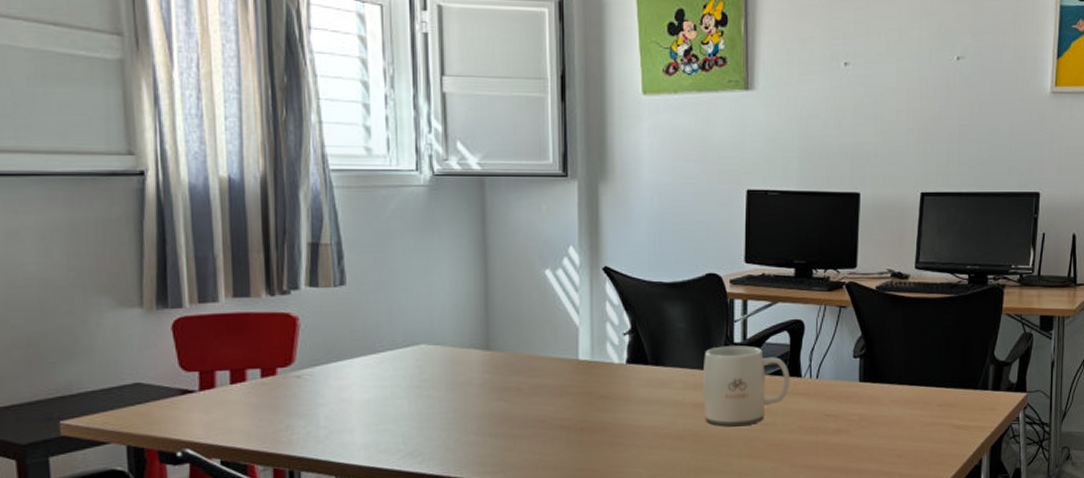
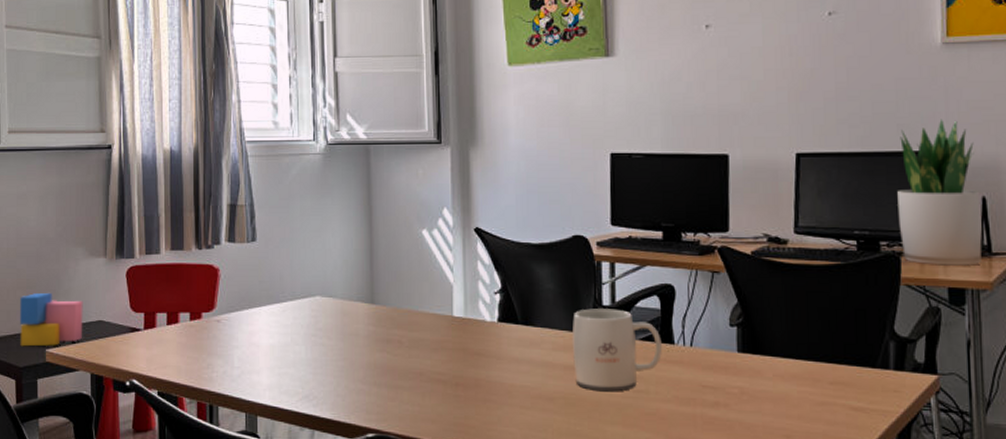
toy blocks: none [17,353,113,420] -> present [20,293,83,347]
planter: none [1004,163,1072,296] -> present [897,119,982,266]

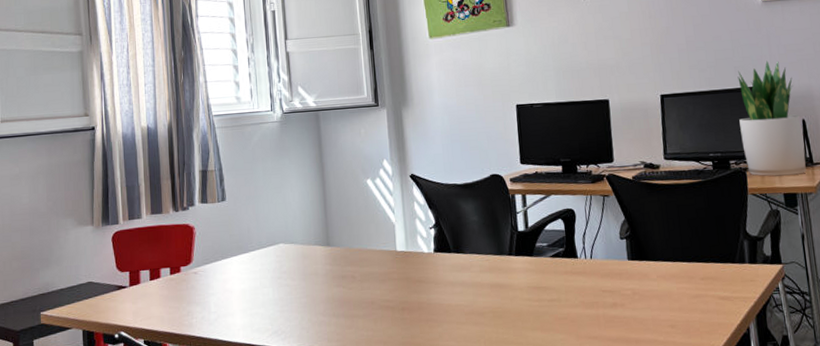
toy blocks: present [20,293,83,347] -> none [16,262,74,312]
mug: present [571,308,662,392] -> none [495,233,569,304]

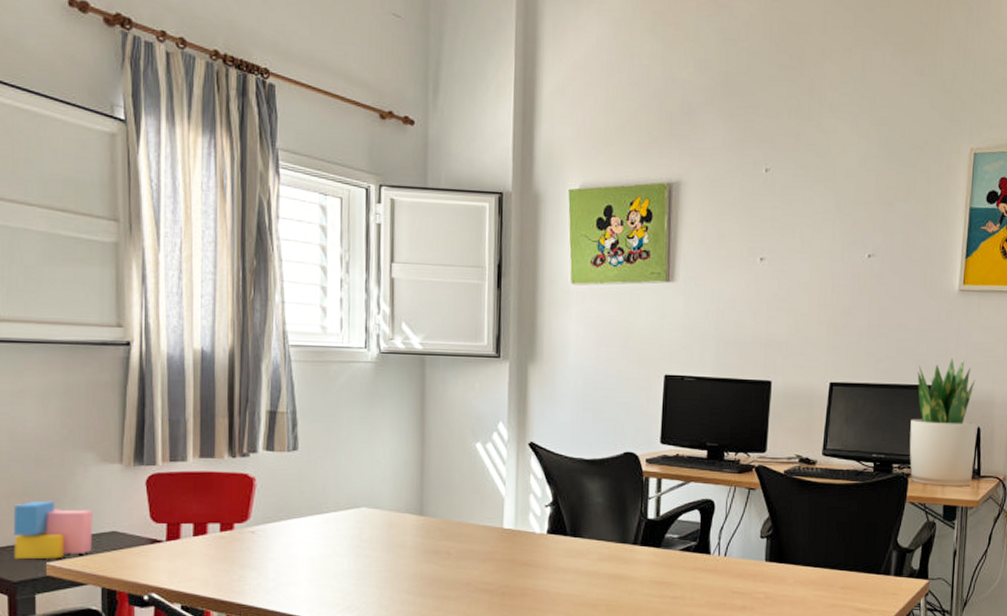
toy blocks: none [16,262,74,312] -> present [14,501,93,560]

